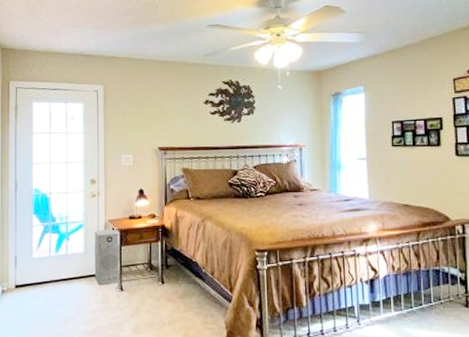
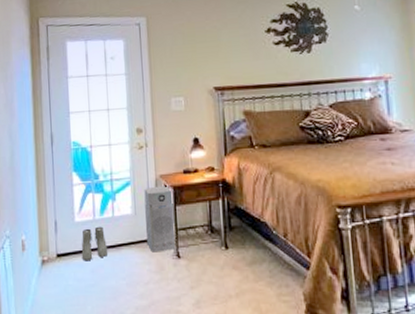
boots: none [37,262,61,291] -> present [81,226,108,260]

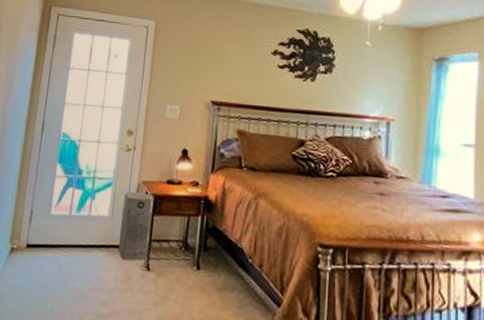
boots: present [81,226,108,260] -> none [51,223,79,256]

